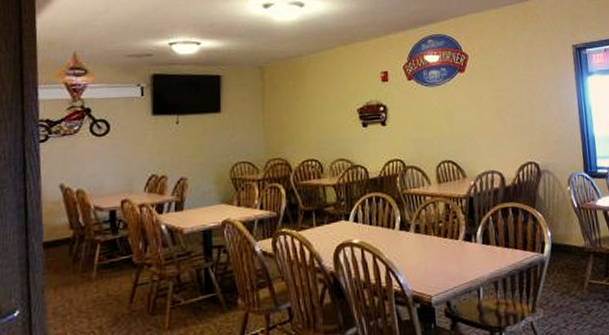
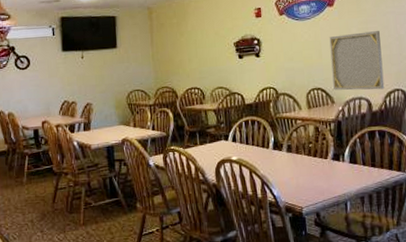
wall art: none [460,100,518,163] -> present [329,31,385,90]

